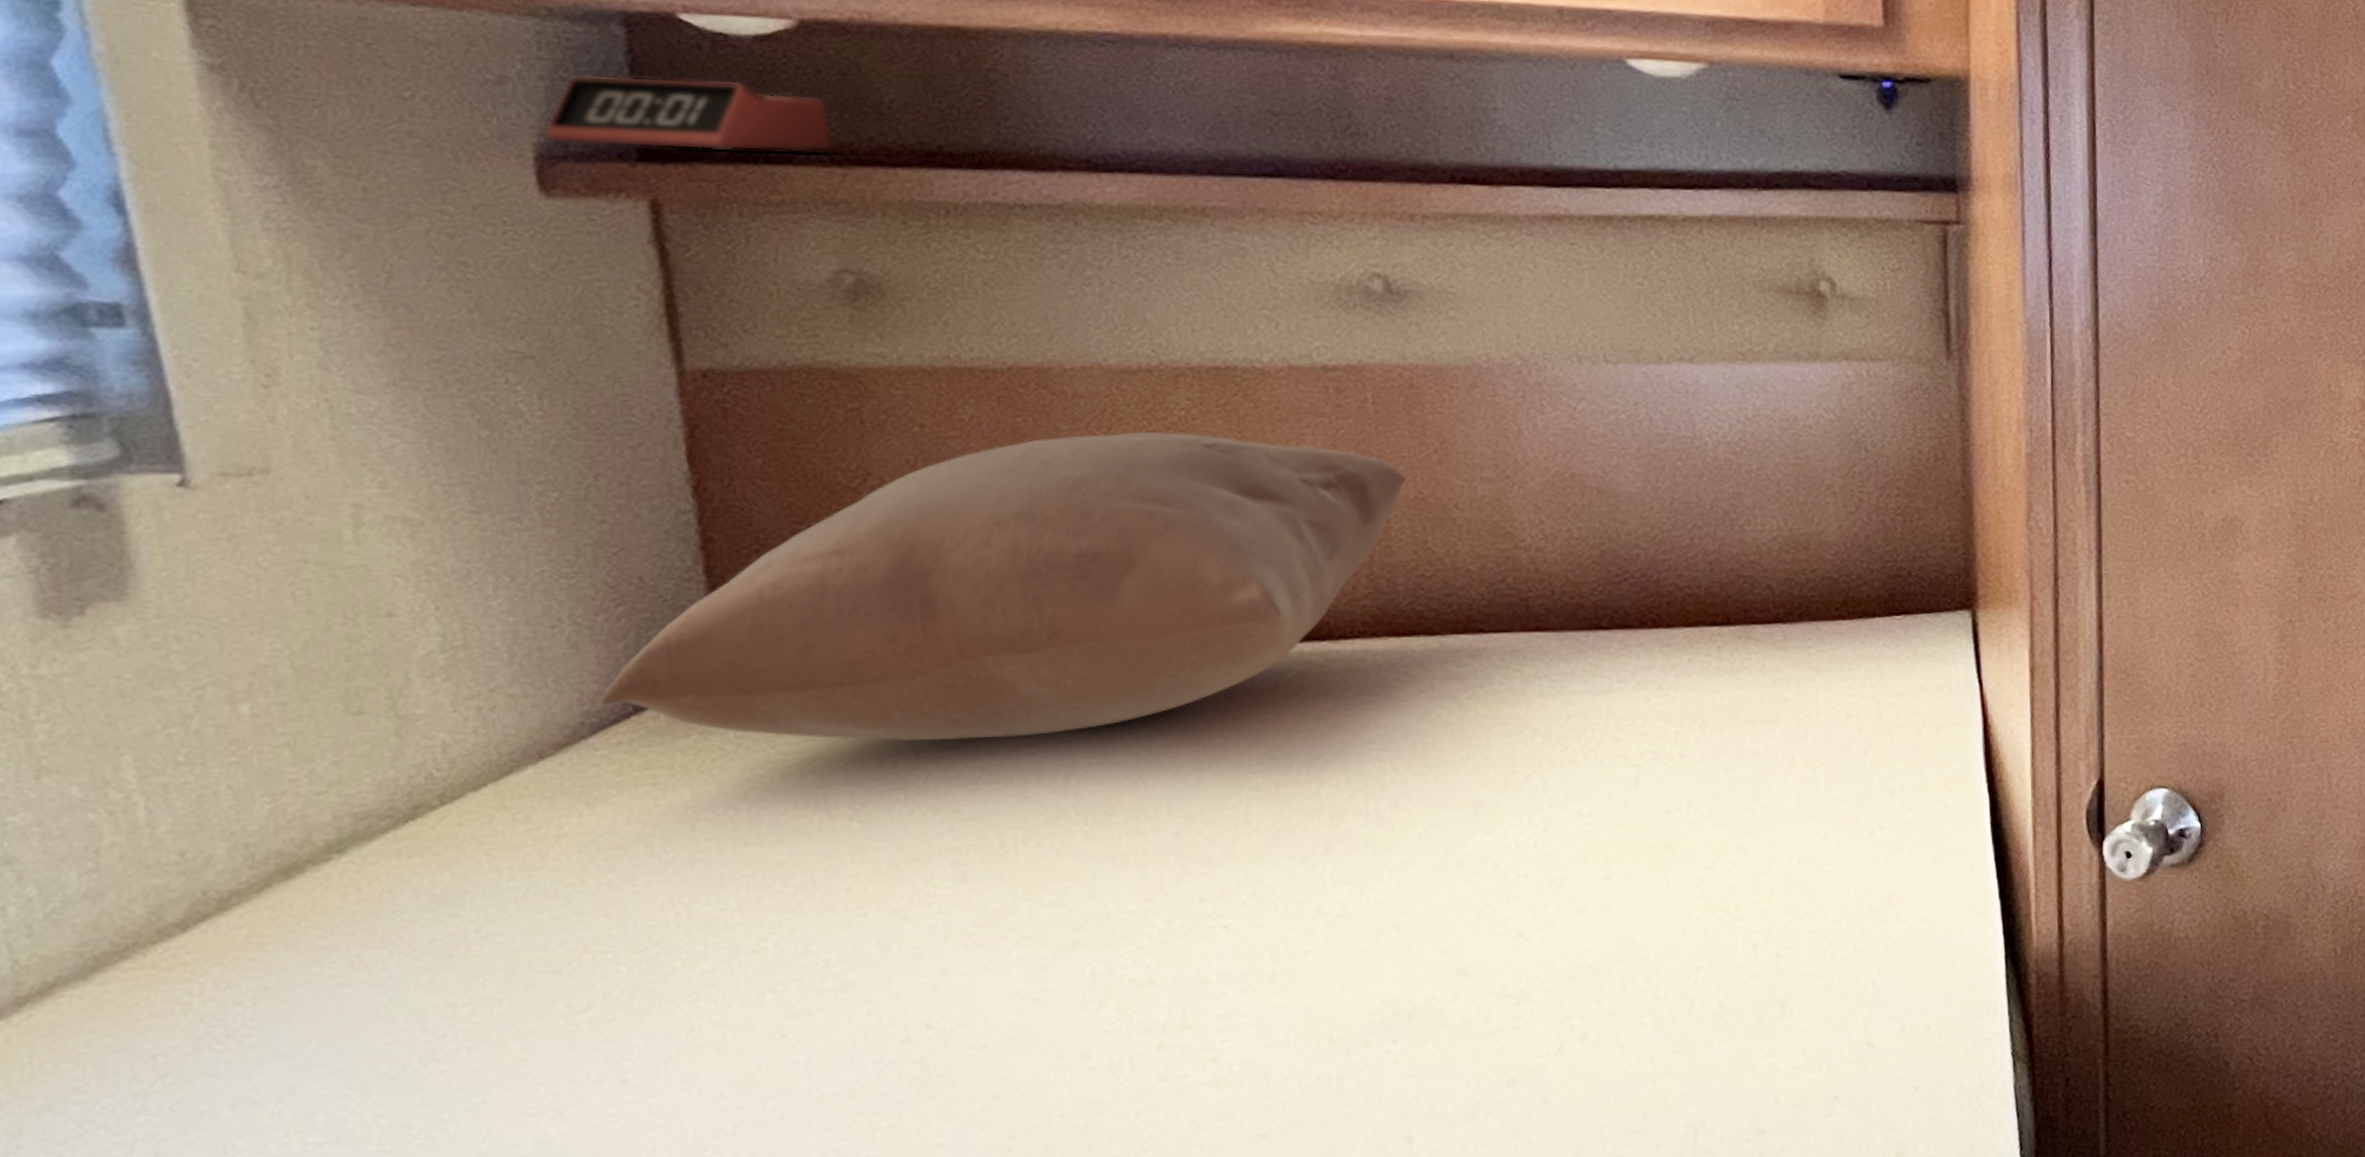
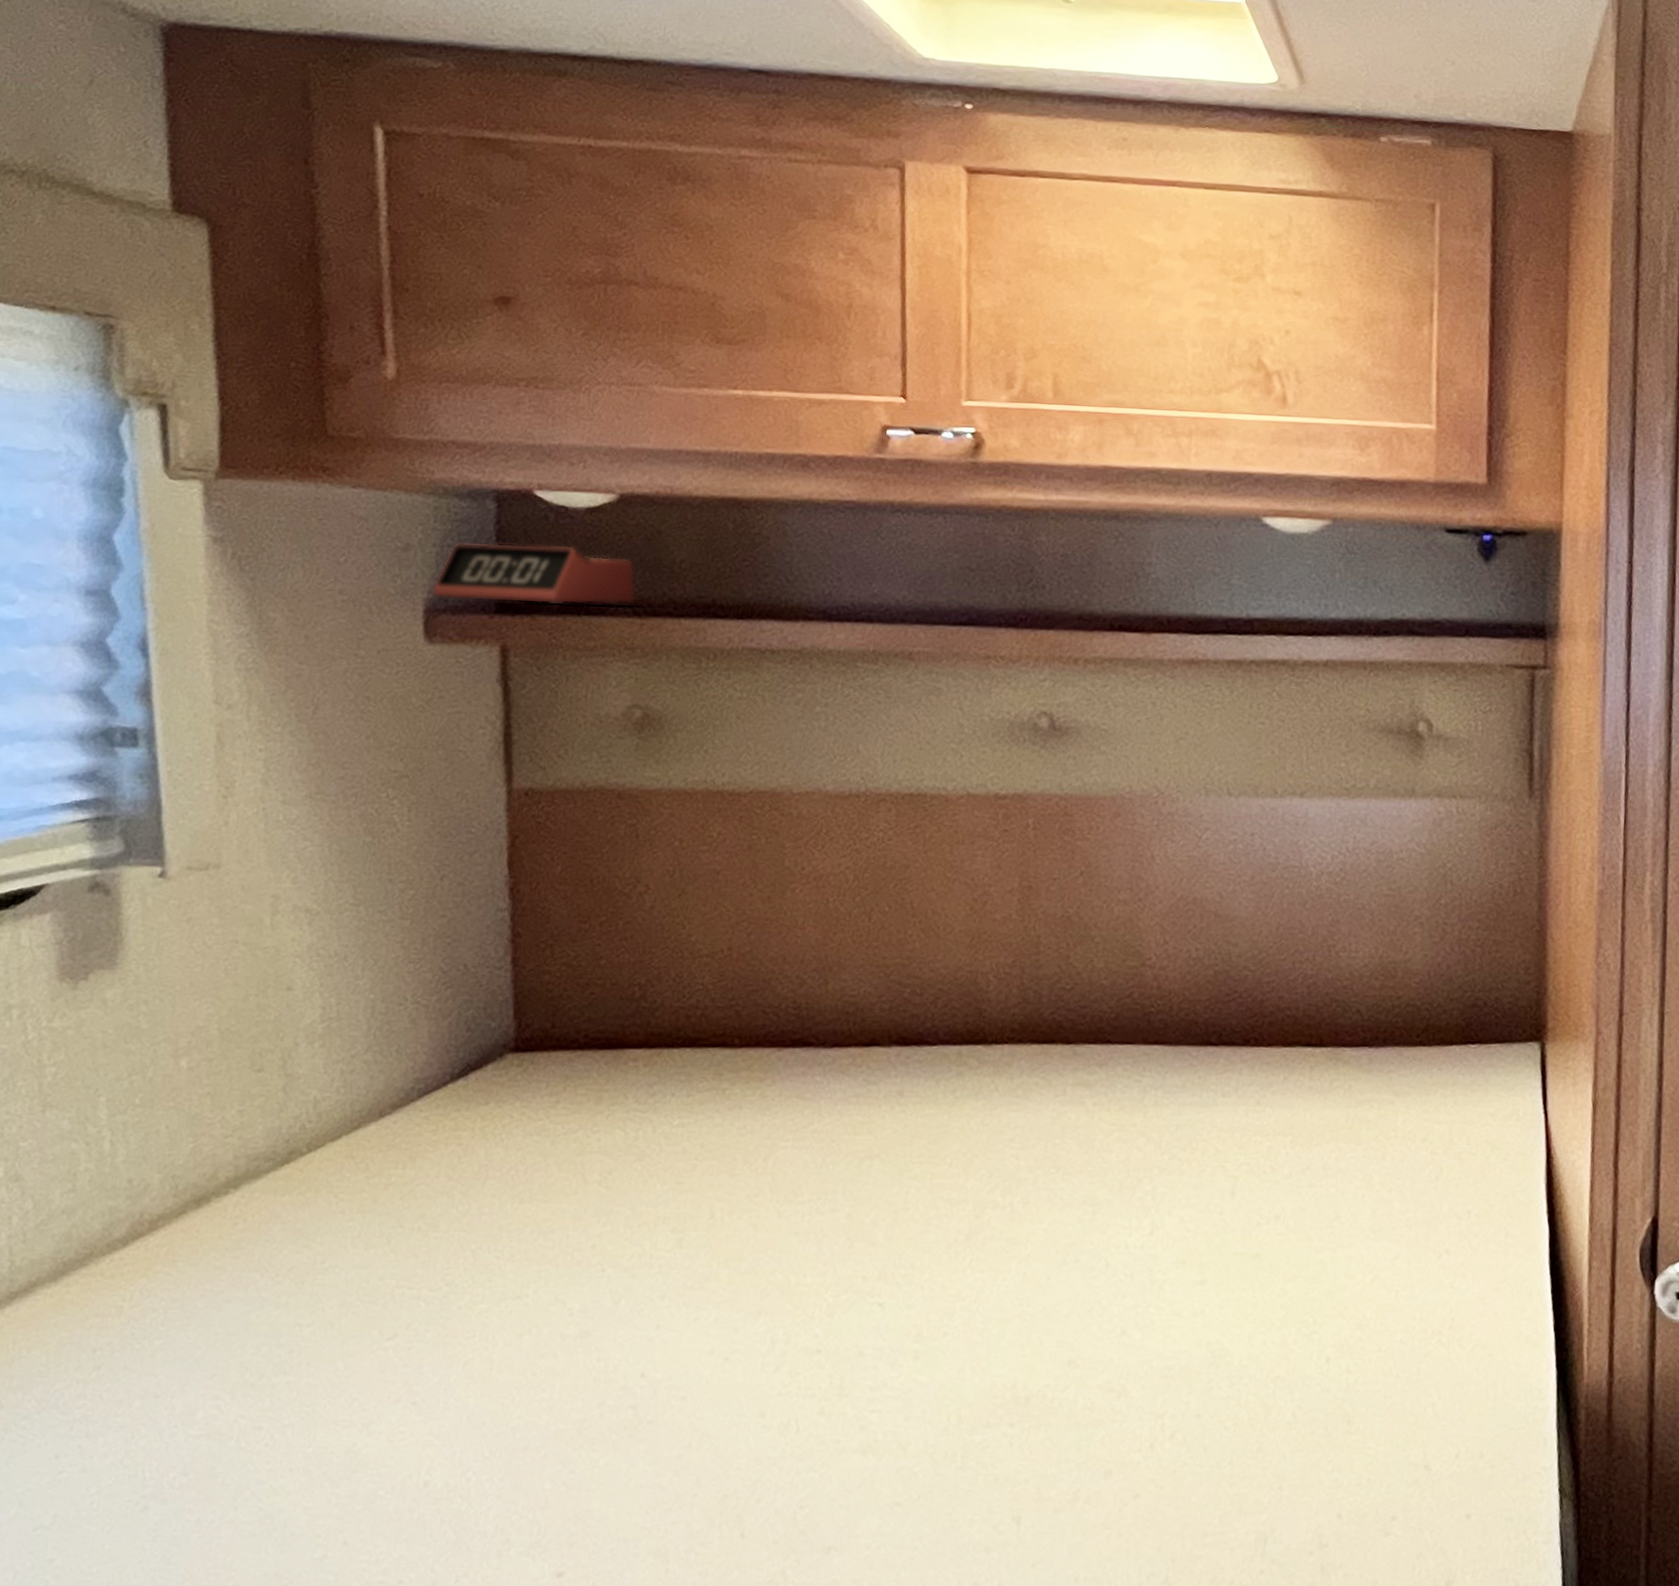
pillow: present [597,432,1406,741] -> none [425,850,1056,1120]

